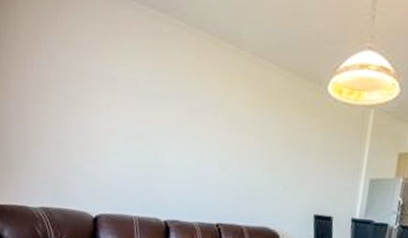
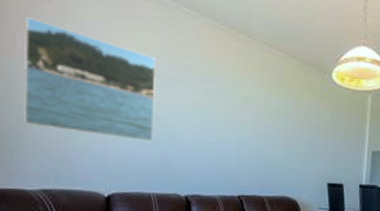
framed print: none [30,40,145,163] -> present [23,17,157,141]

